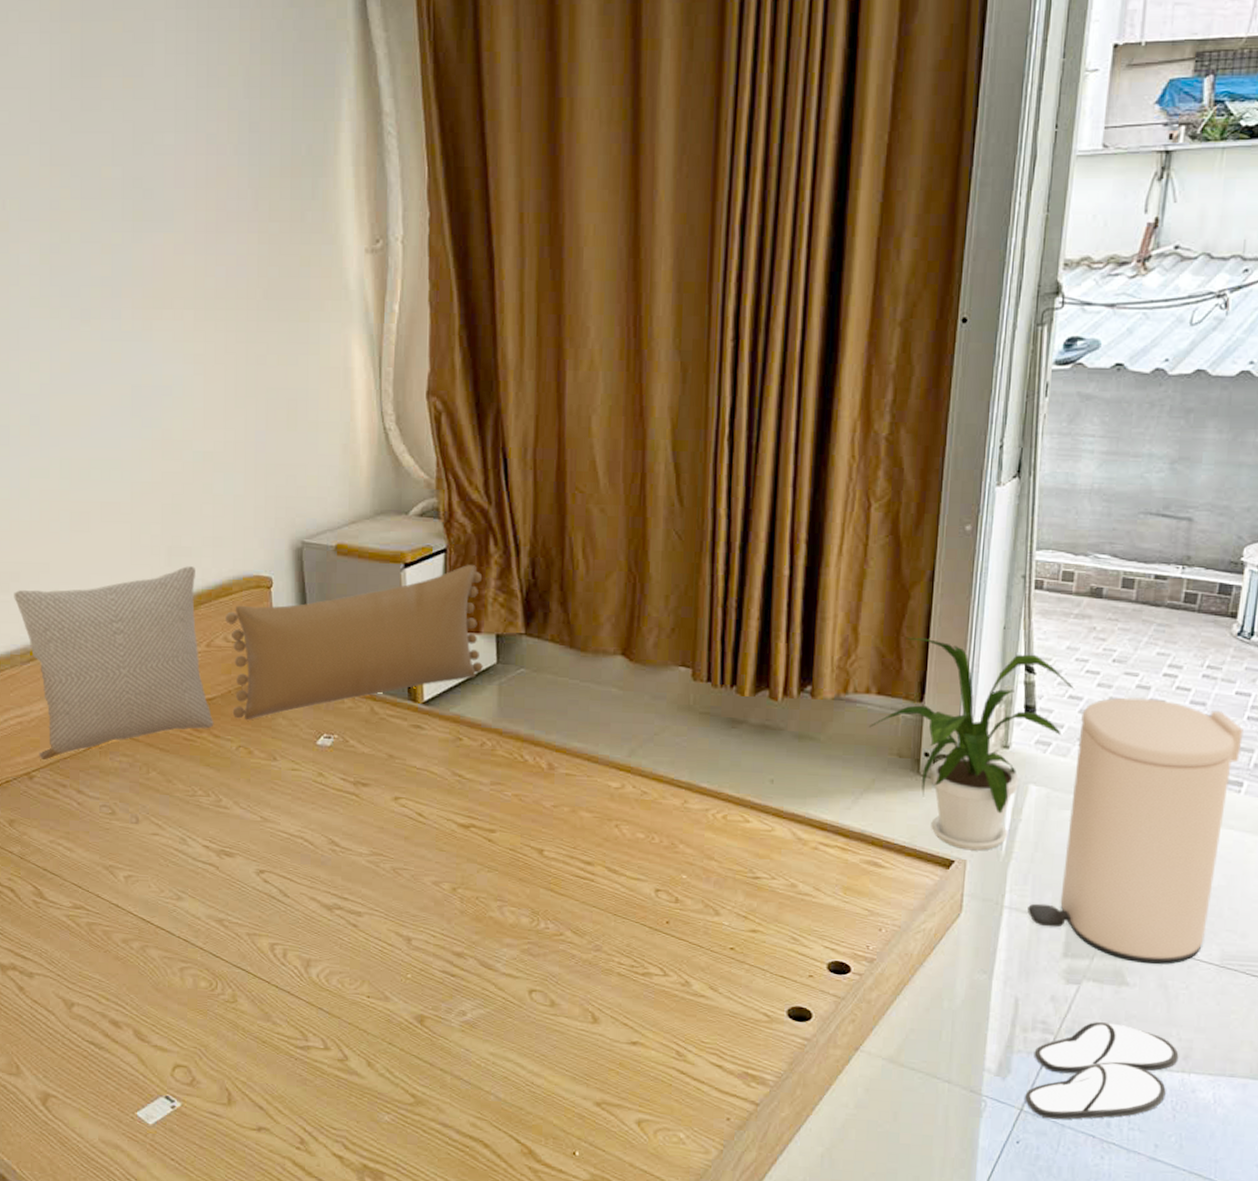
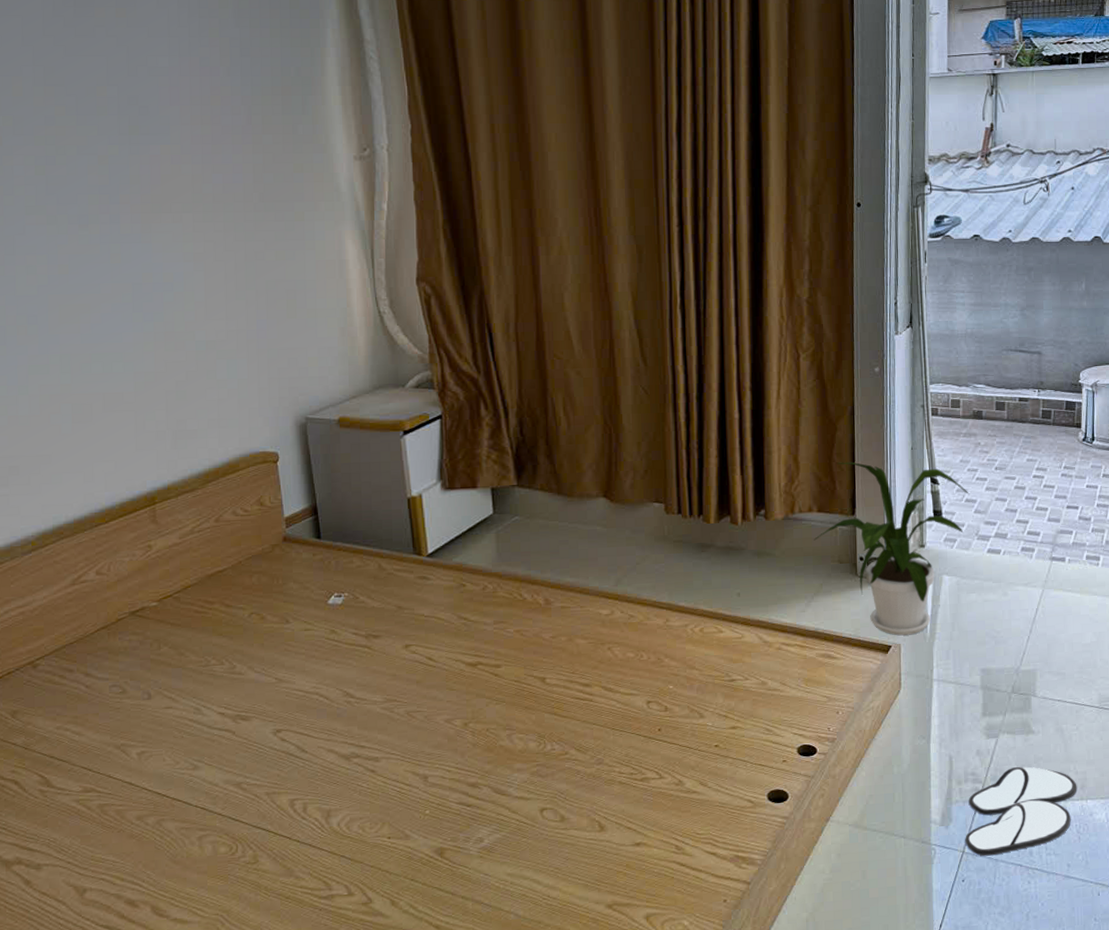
pillow: present [14,566,214,760] -> none [13,448,226,647]
pillow: present [226,564,483,719] -> none [233,427,481,587]
pedal bin: present [1027,697,1243,964] -> none [952,496,1096,713]

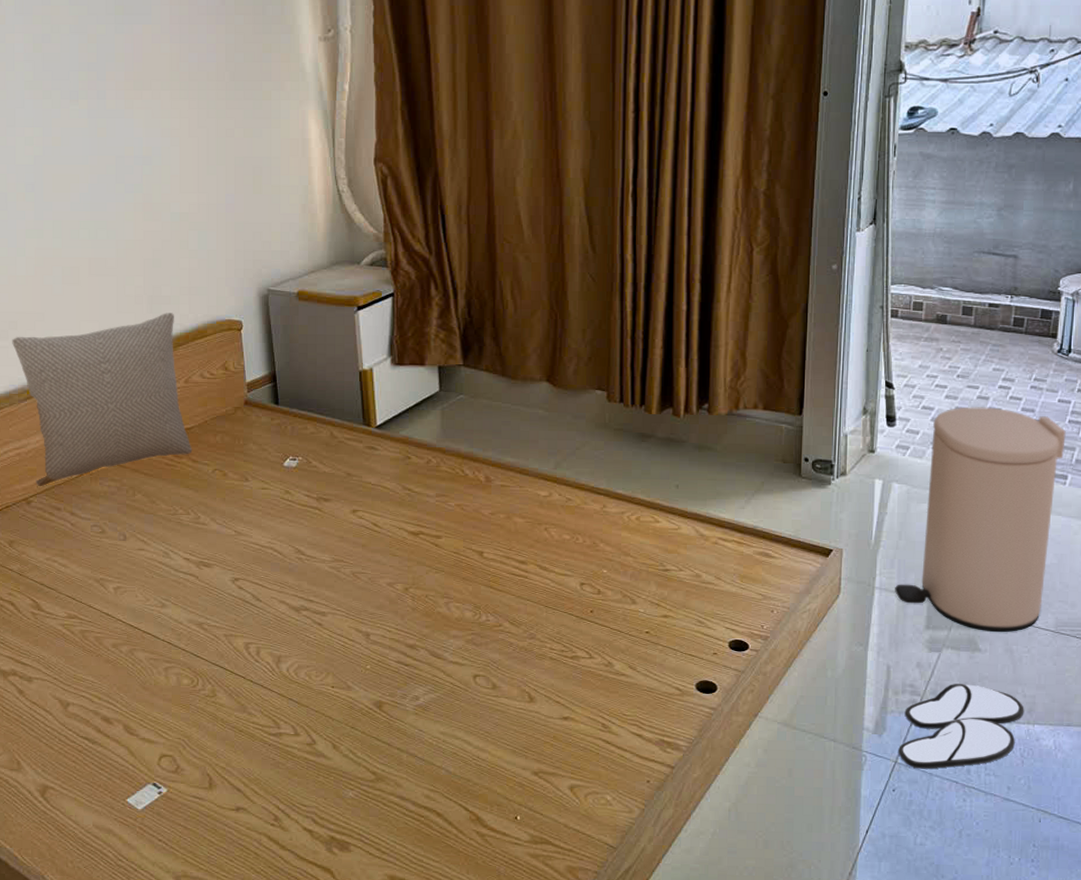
pillow: none [13,448,226,647] -> present [12,313,193,486]
house plant: present [813,462,970,636] -> none [757,360,927,541]
pedal bin: none [952,496,1096,713] -> present [895,407,1066,632]

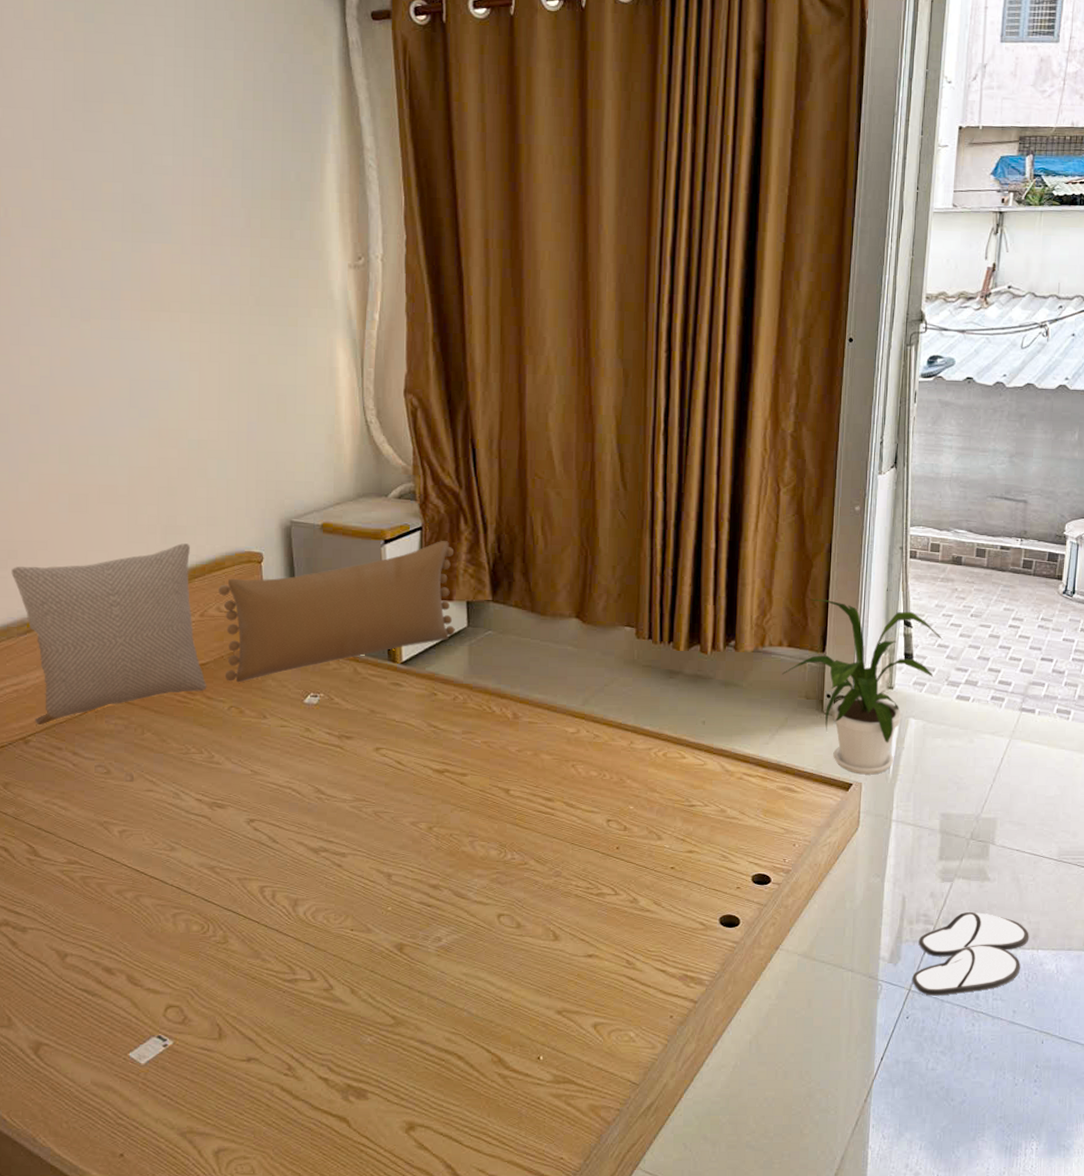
pillow: none [201,306,427,446] -> present [218,540,455,682]
house plant: none [757,360,927,541] -> present [781,598,943,775]
pedal bin: present [895,407,1066,632] -> none [910,645,1070,861]

